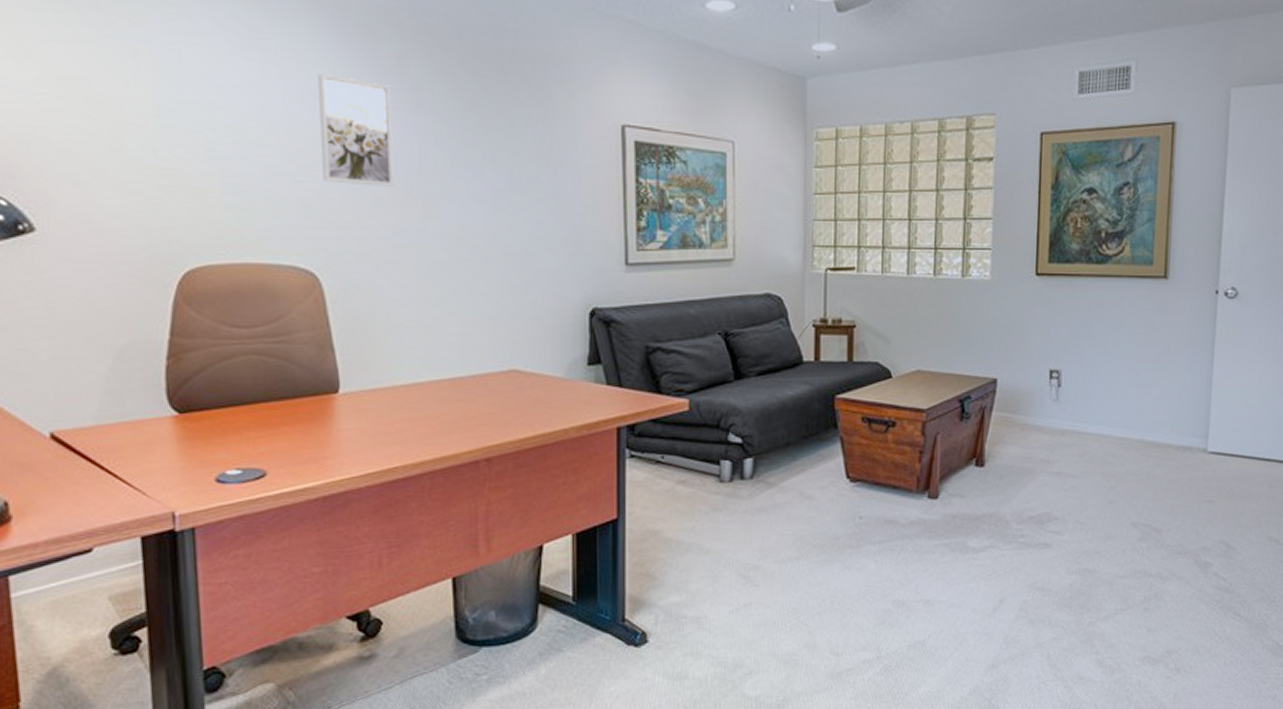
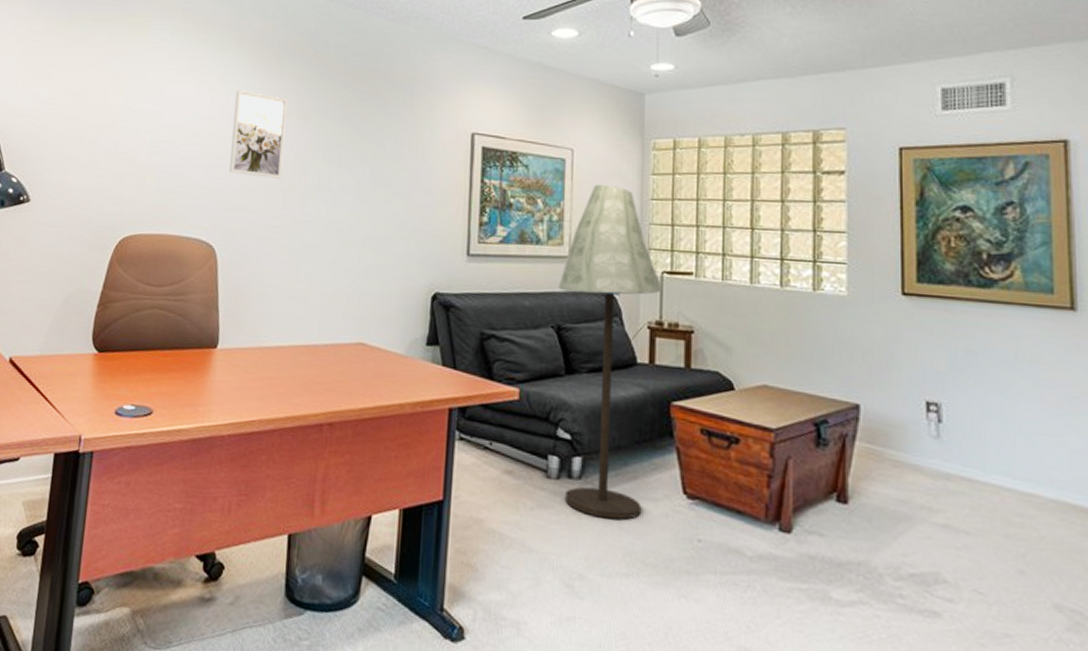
floor lamp: none [723,179,827,512] -> present [558,184,663,520]

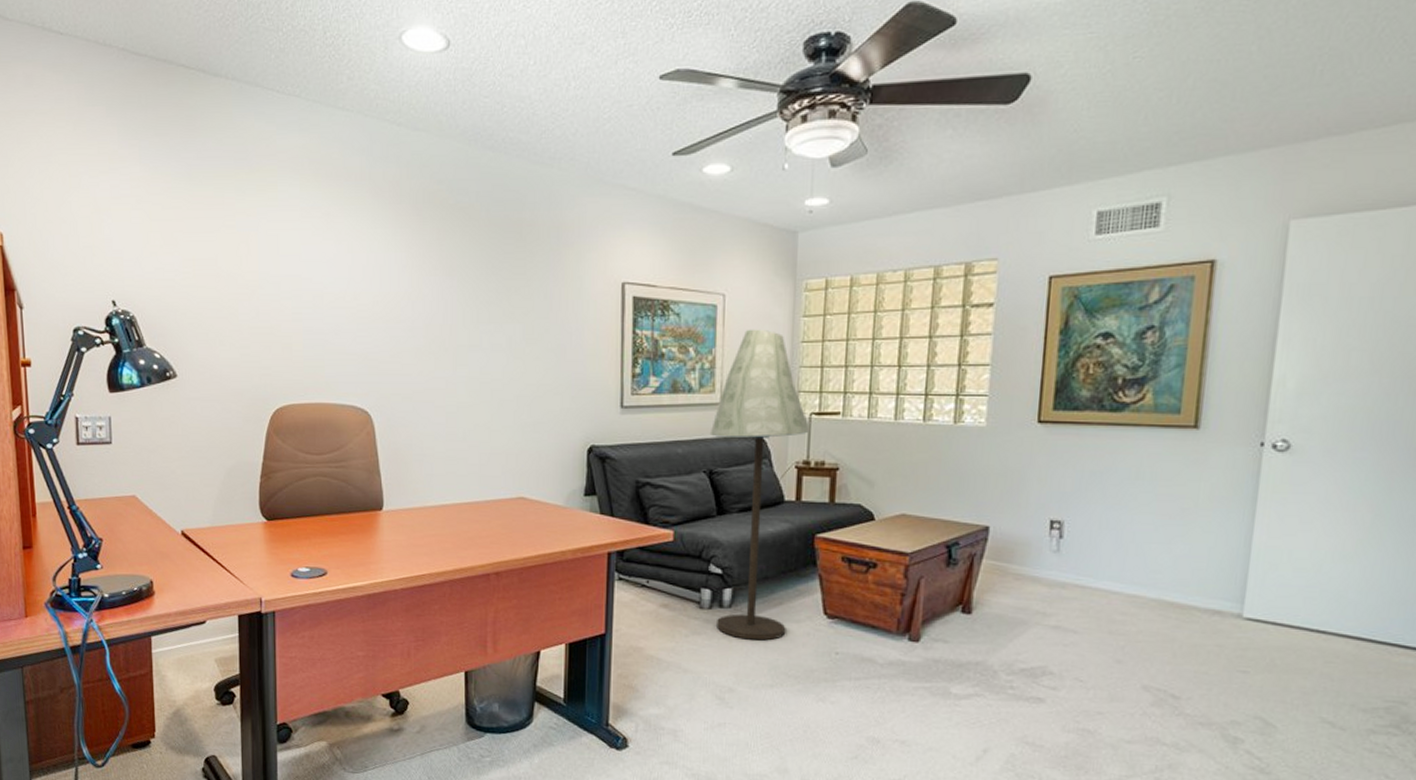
wall art: present [229,90,288,179] -> none [376,249,431,340]

